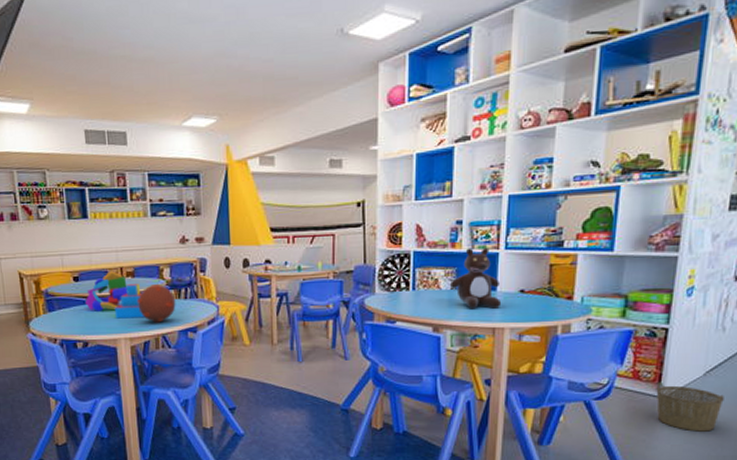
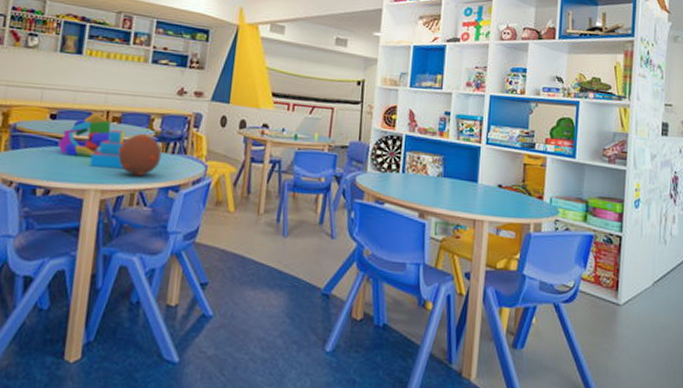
stuffed animal: present [450,247,502,309] -> none [437,138,482,201]
basket: present [656,382,724,432] -> none [614,289,670,344]

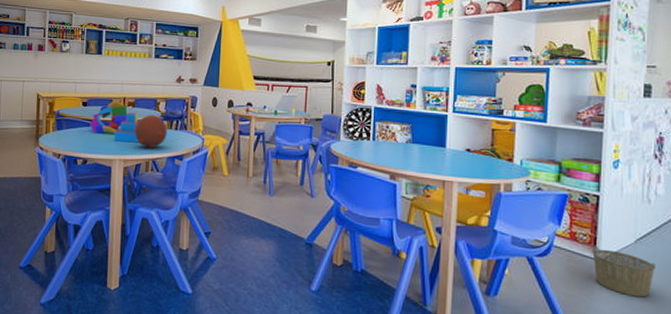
basket: none [614,289,670,344] -> present [592,245,655,298]

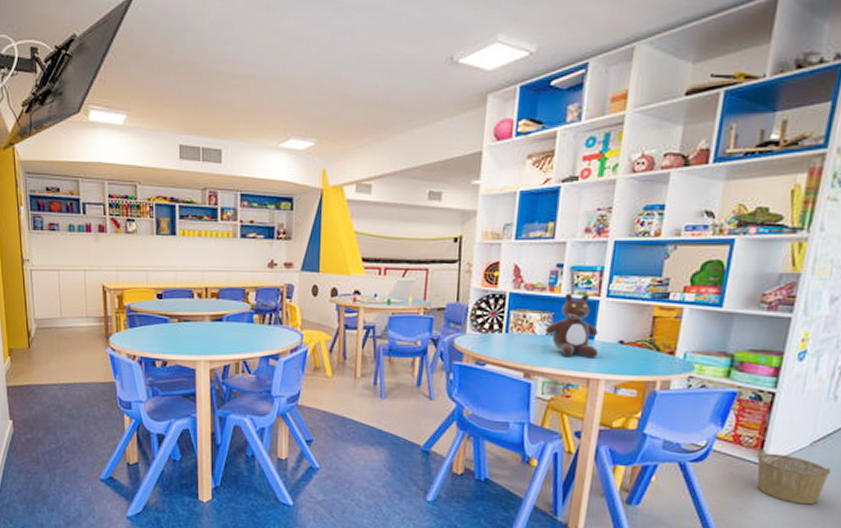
toy block set: present [90,100,128,135] -> none [168,291,211,332]
toy blocks: present [113,112,140,143] -> none [196,305,227,341]
toy ball: present [134,115,168,149] -> none [221,308,259,347]
stuffed animal: none [406,108,451,164] -> present [546,293,599,358]

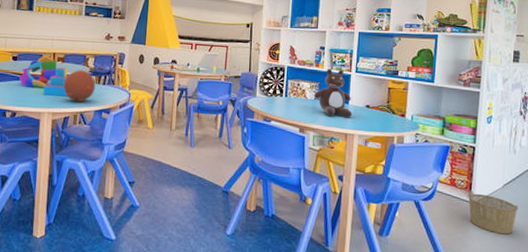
toy block set: none [168,291,211,332] -> present [20,55,57,89]
toy blocks: none [196,305,227,341] -> present [42,67,69,97]
toy ball: none [221,308,259,347] -> present [63,70,96,102]

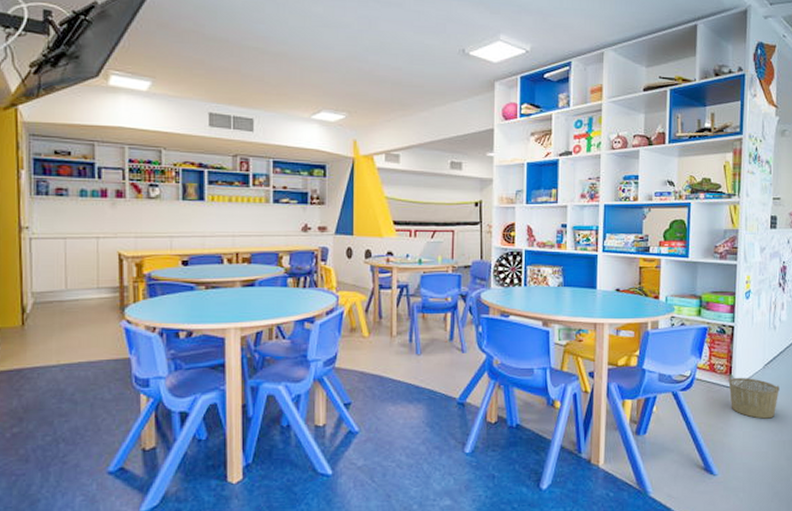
toy block set: present [20,55,57,89] -> none [194,256,242,300]
toy blocks: present [42,67,69,97] -> none [226,271,260,307]
toy ball: present [63,70,96,102] -> none [252,272,294,312]
stuffed animal: present [314,68,353,118] -> none [557,249,601,306]

